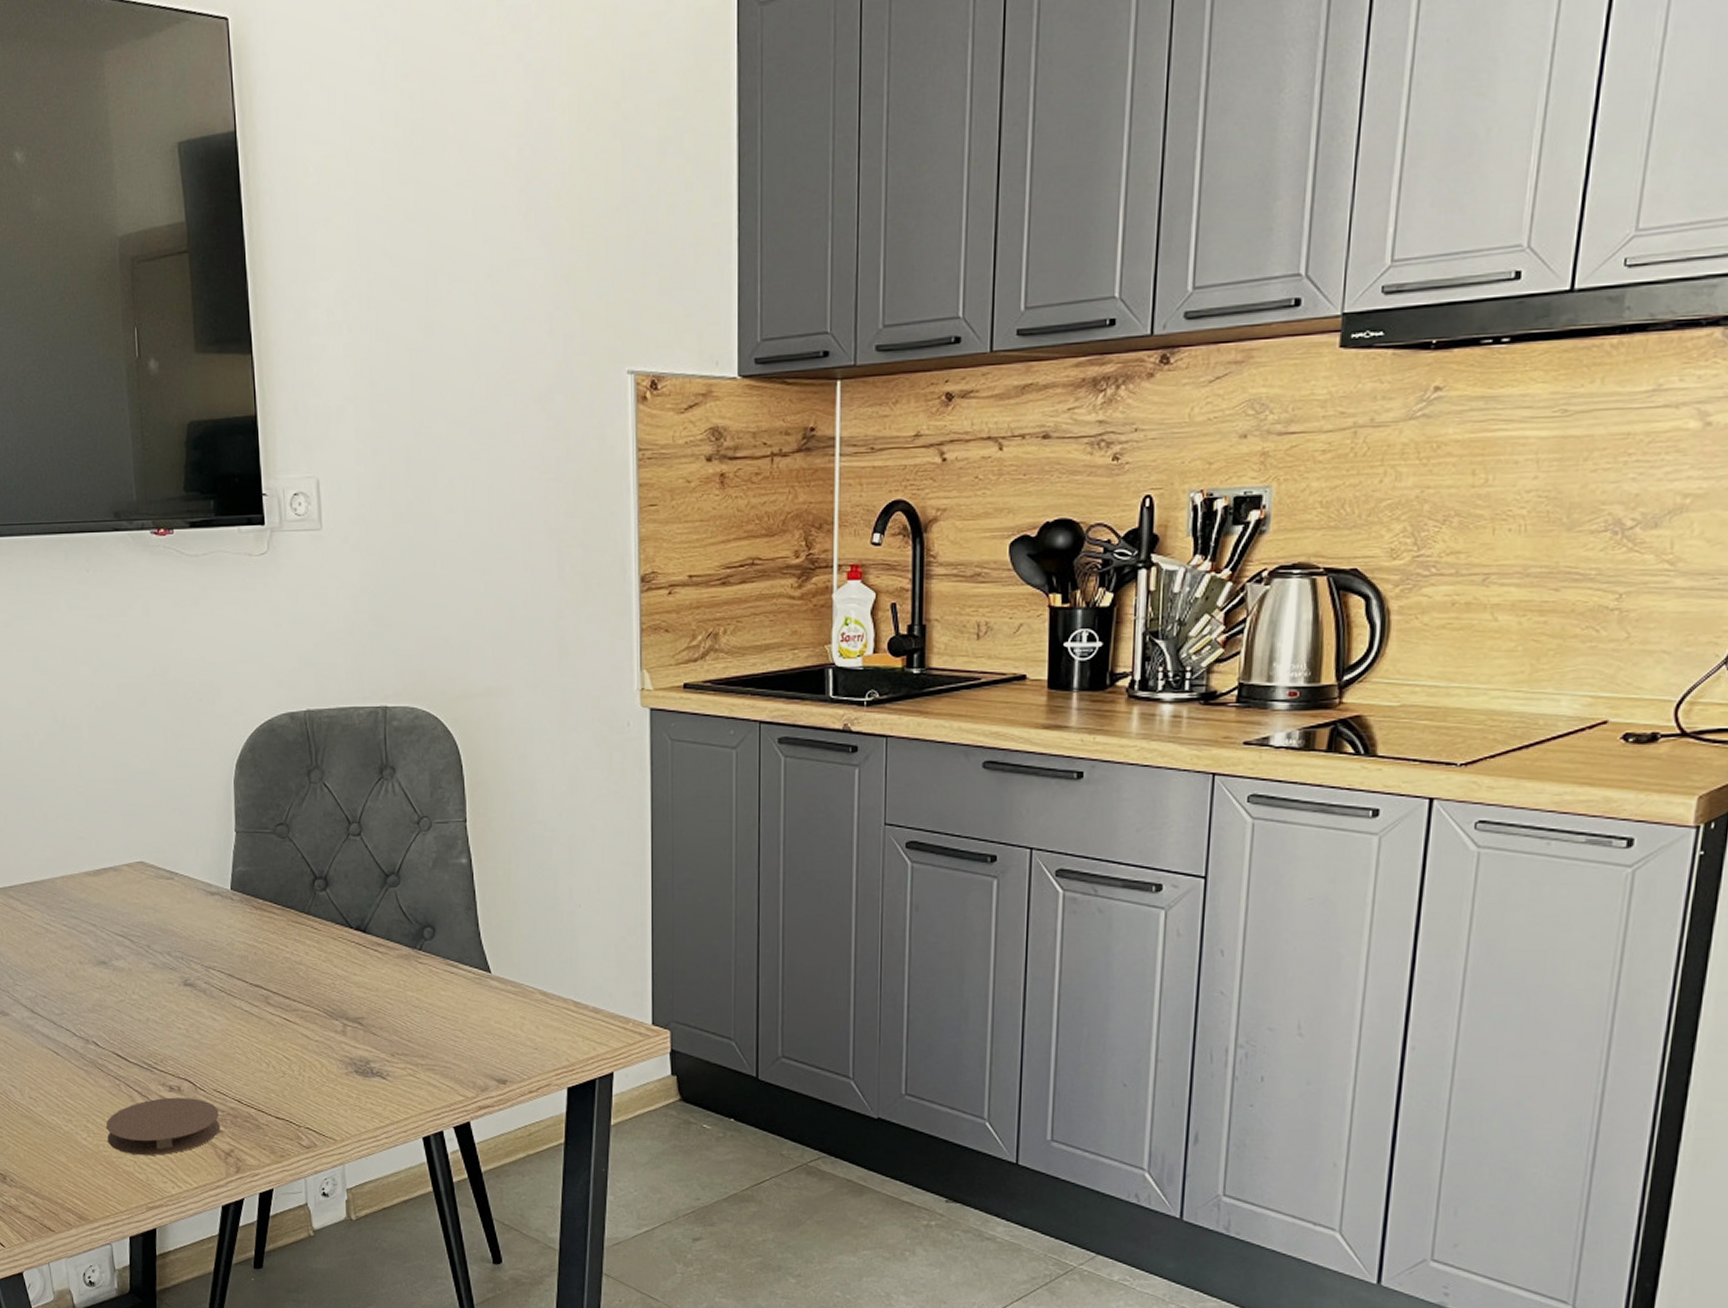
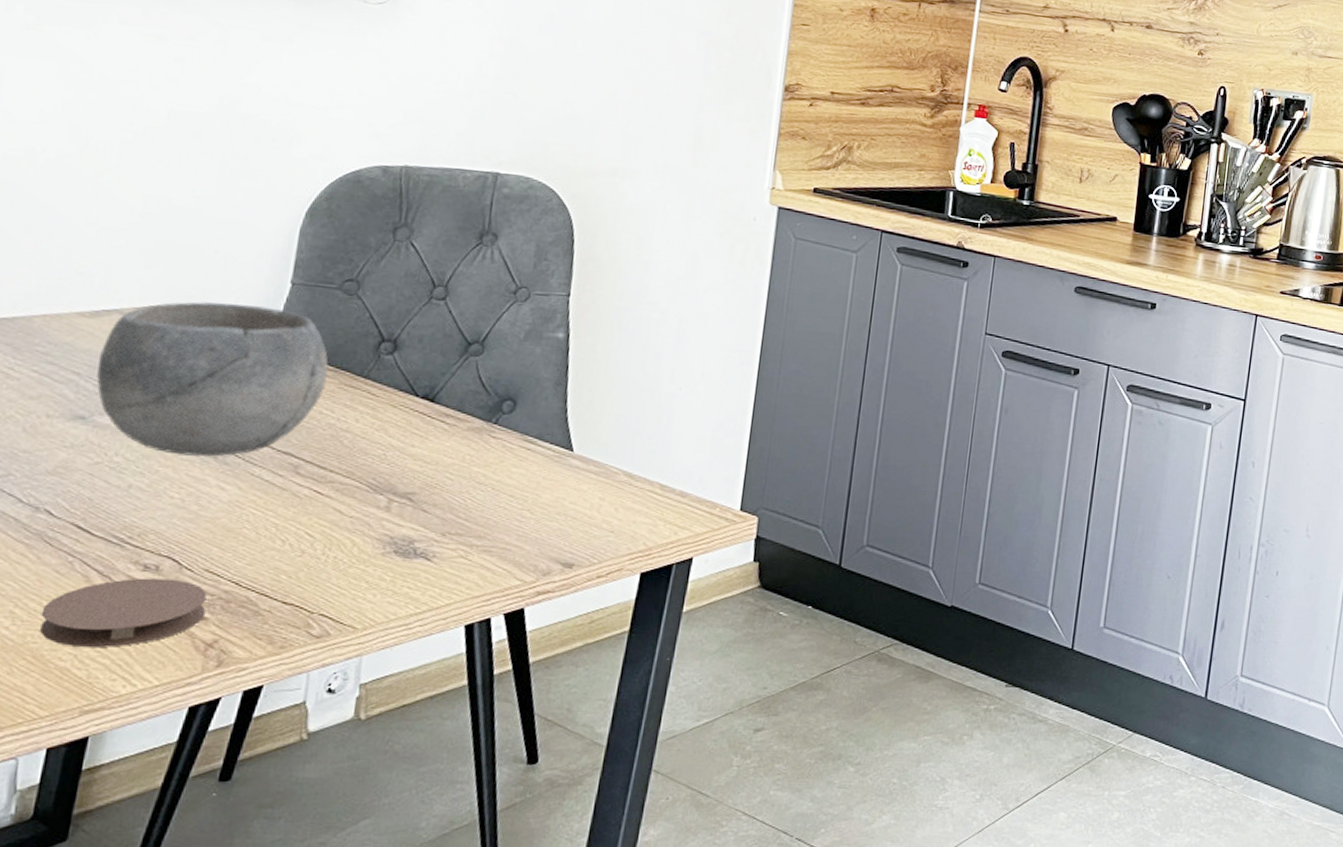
bowl: none [107,855,278,992] -> present [96,302,329,457]

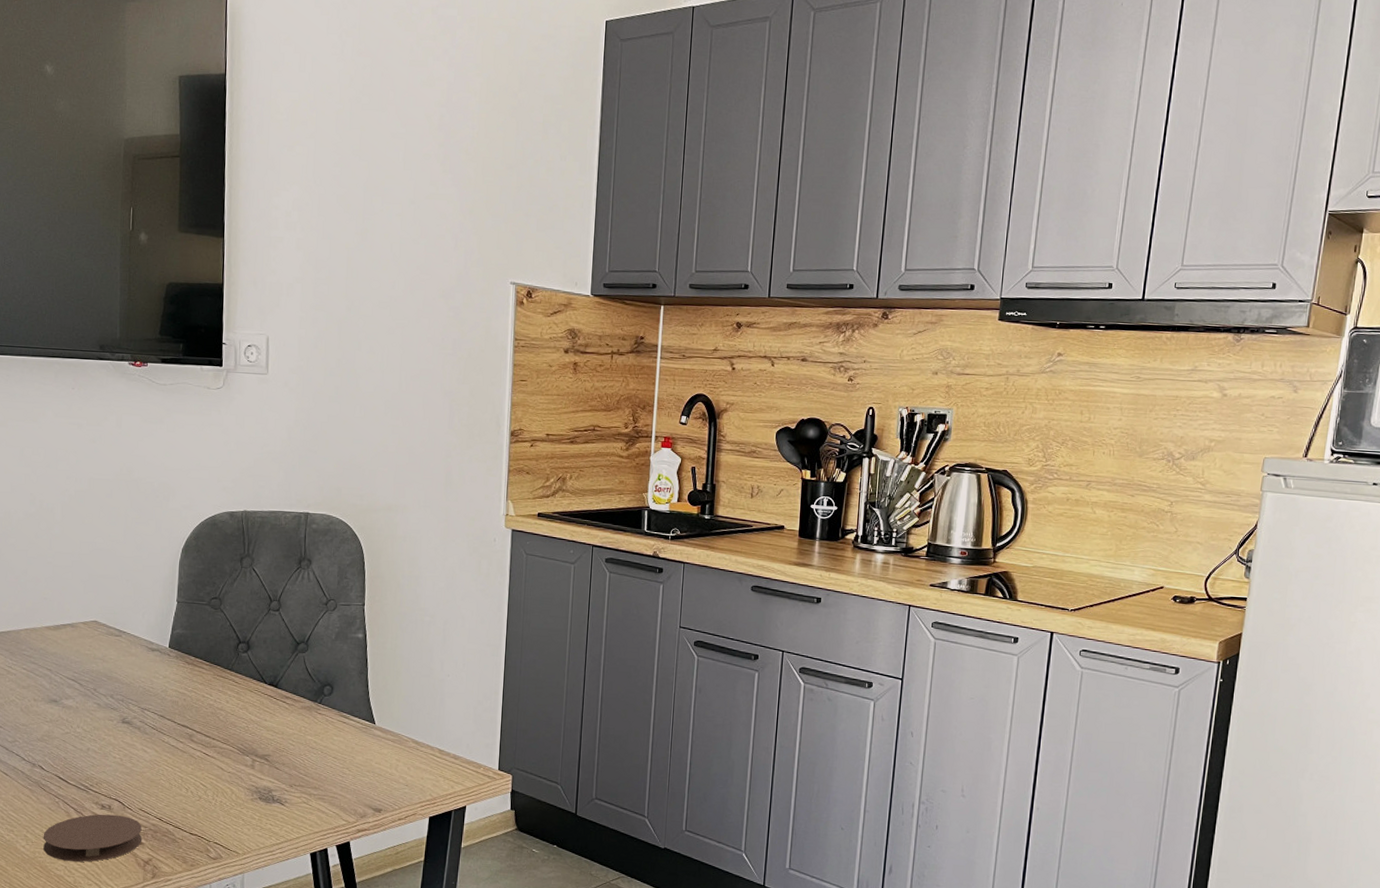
bowl: present [96,302,329,457] -> none [62,617,206,728]

